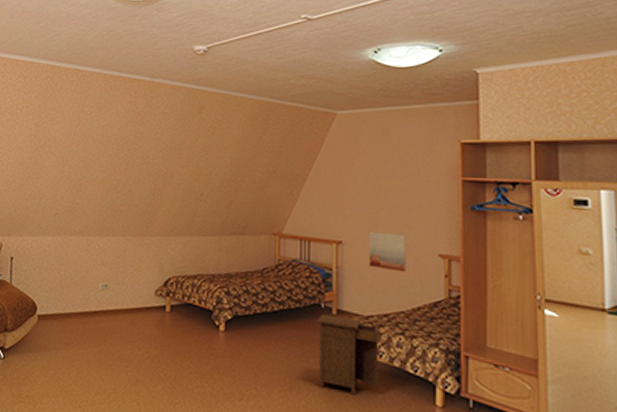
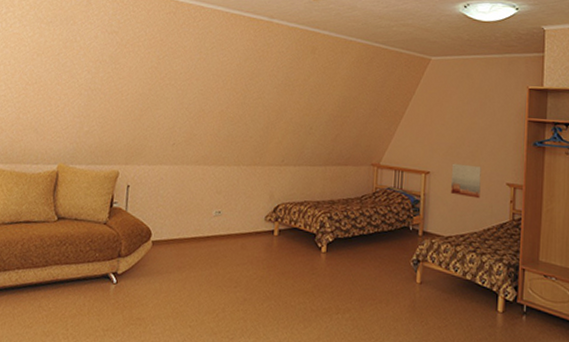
nightstand: present [317,314,379,395] -> none [404,235,456,305]

